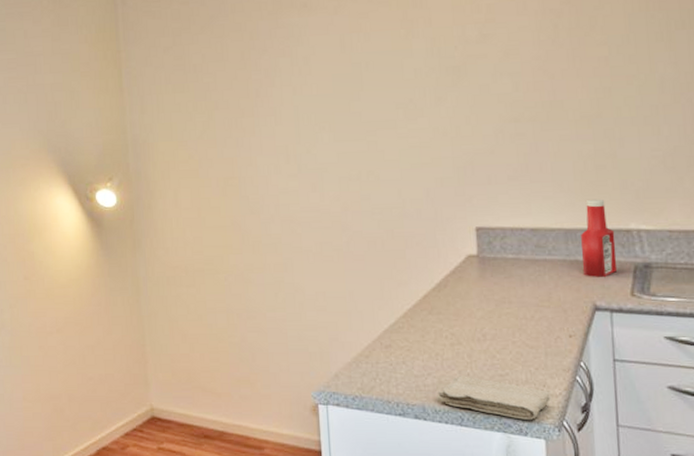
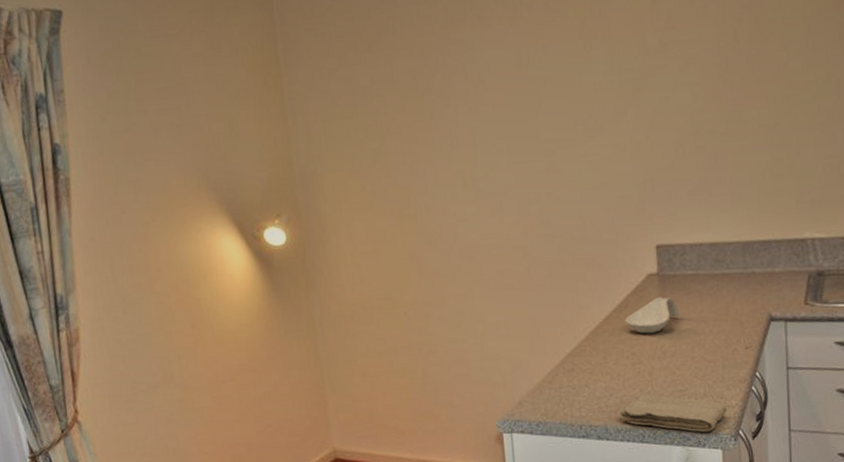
spoon rest: none [443,279,500,315] -> present [625,297,680,334]
ketchup bottle: present [581,199,617,277] -> none [758,209,792,289]

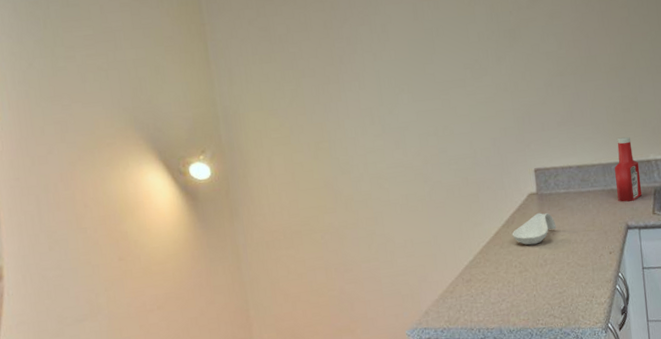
washcloth: present [620,394,727,432] -> none [511,297,598,328]
ketchup bottle: none [758,209,792,289] -> present [614,136,642,203]

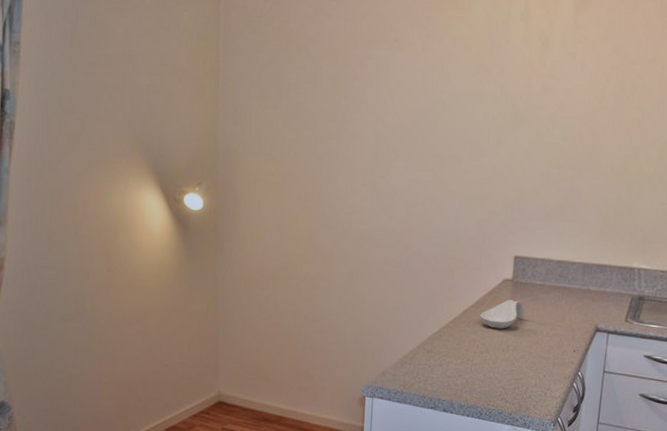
ketchup bottle: present [614,136,642,203] -> none [592,240,621,305]

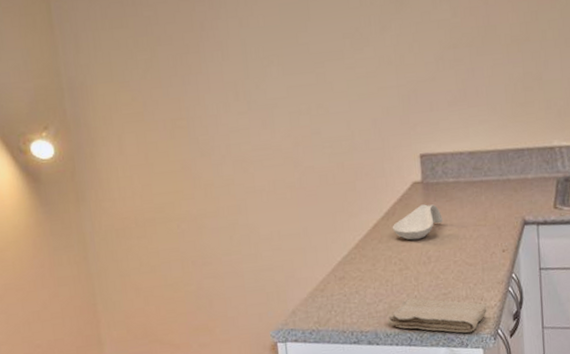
washcloth: none [464,378,552,416] -> present [389,298,487,333]

